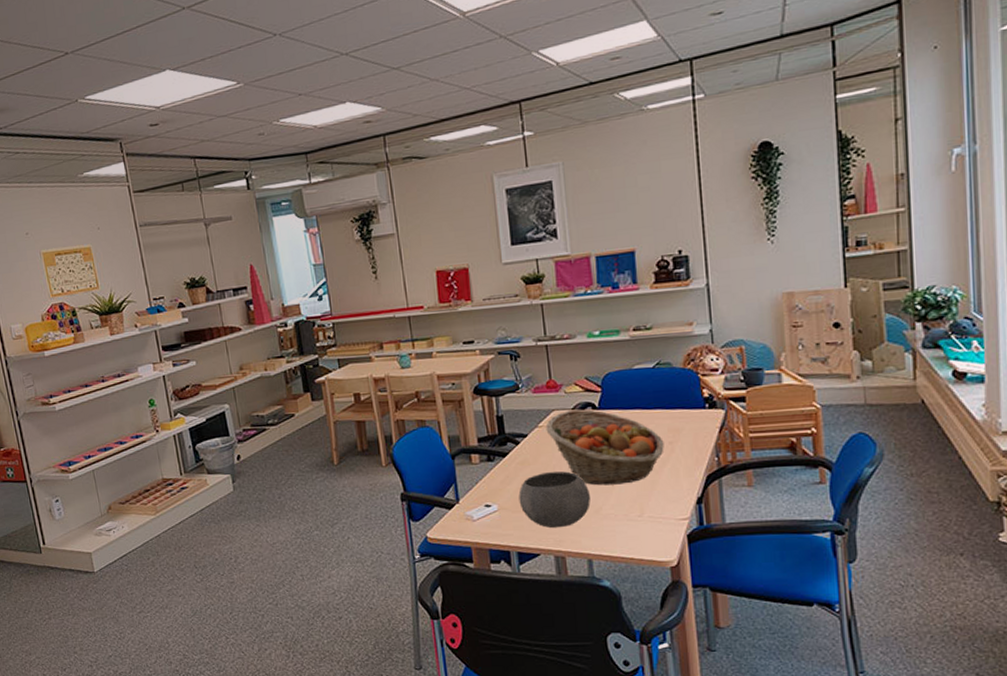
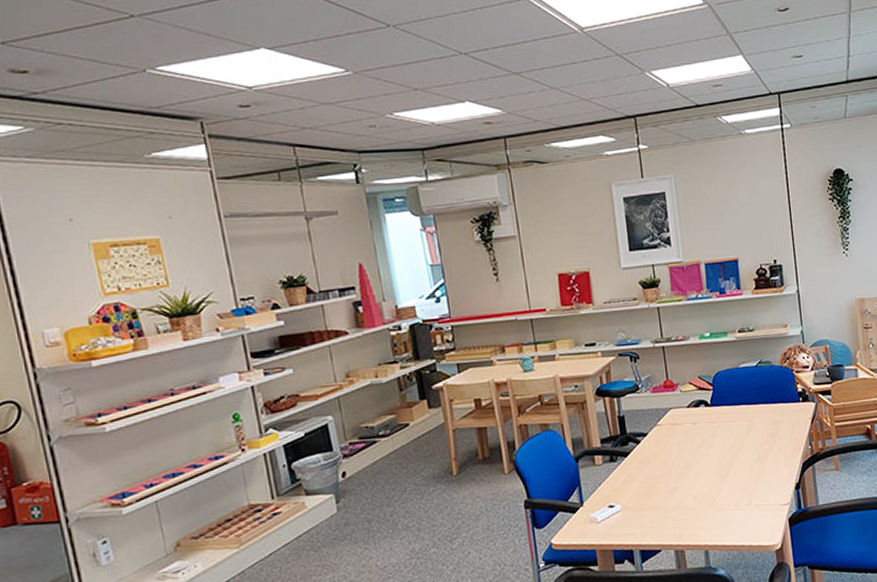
bowl: present [518,471,591,529] -> none [640,467,706,524]
fruit basket: present [545,409,664,485] -> none [664,407,767,479]

